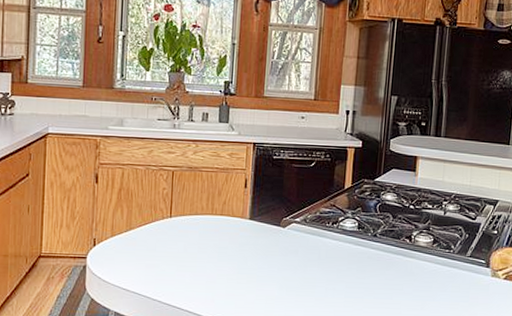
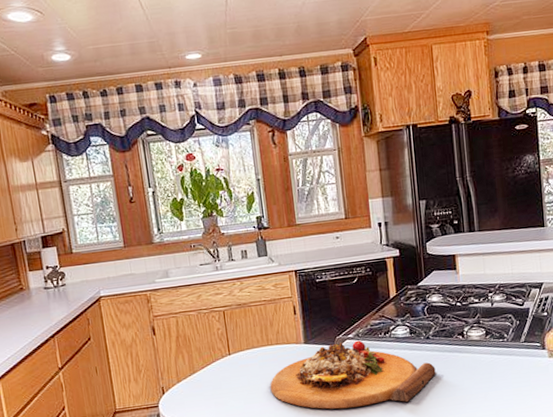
cutting board: none [206,224,378,297] -> present [270,340,437,409]

